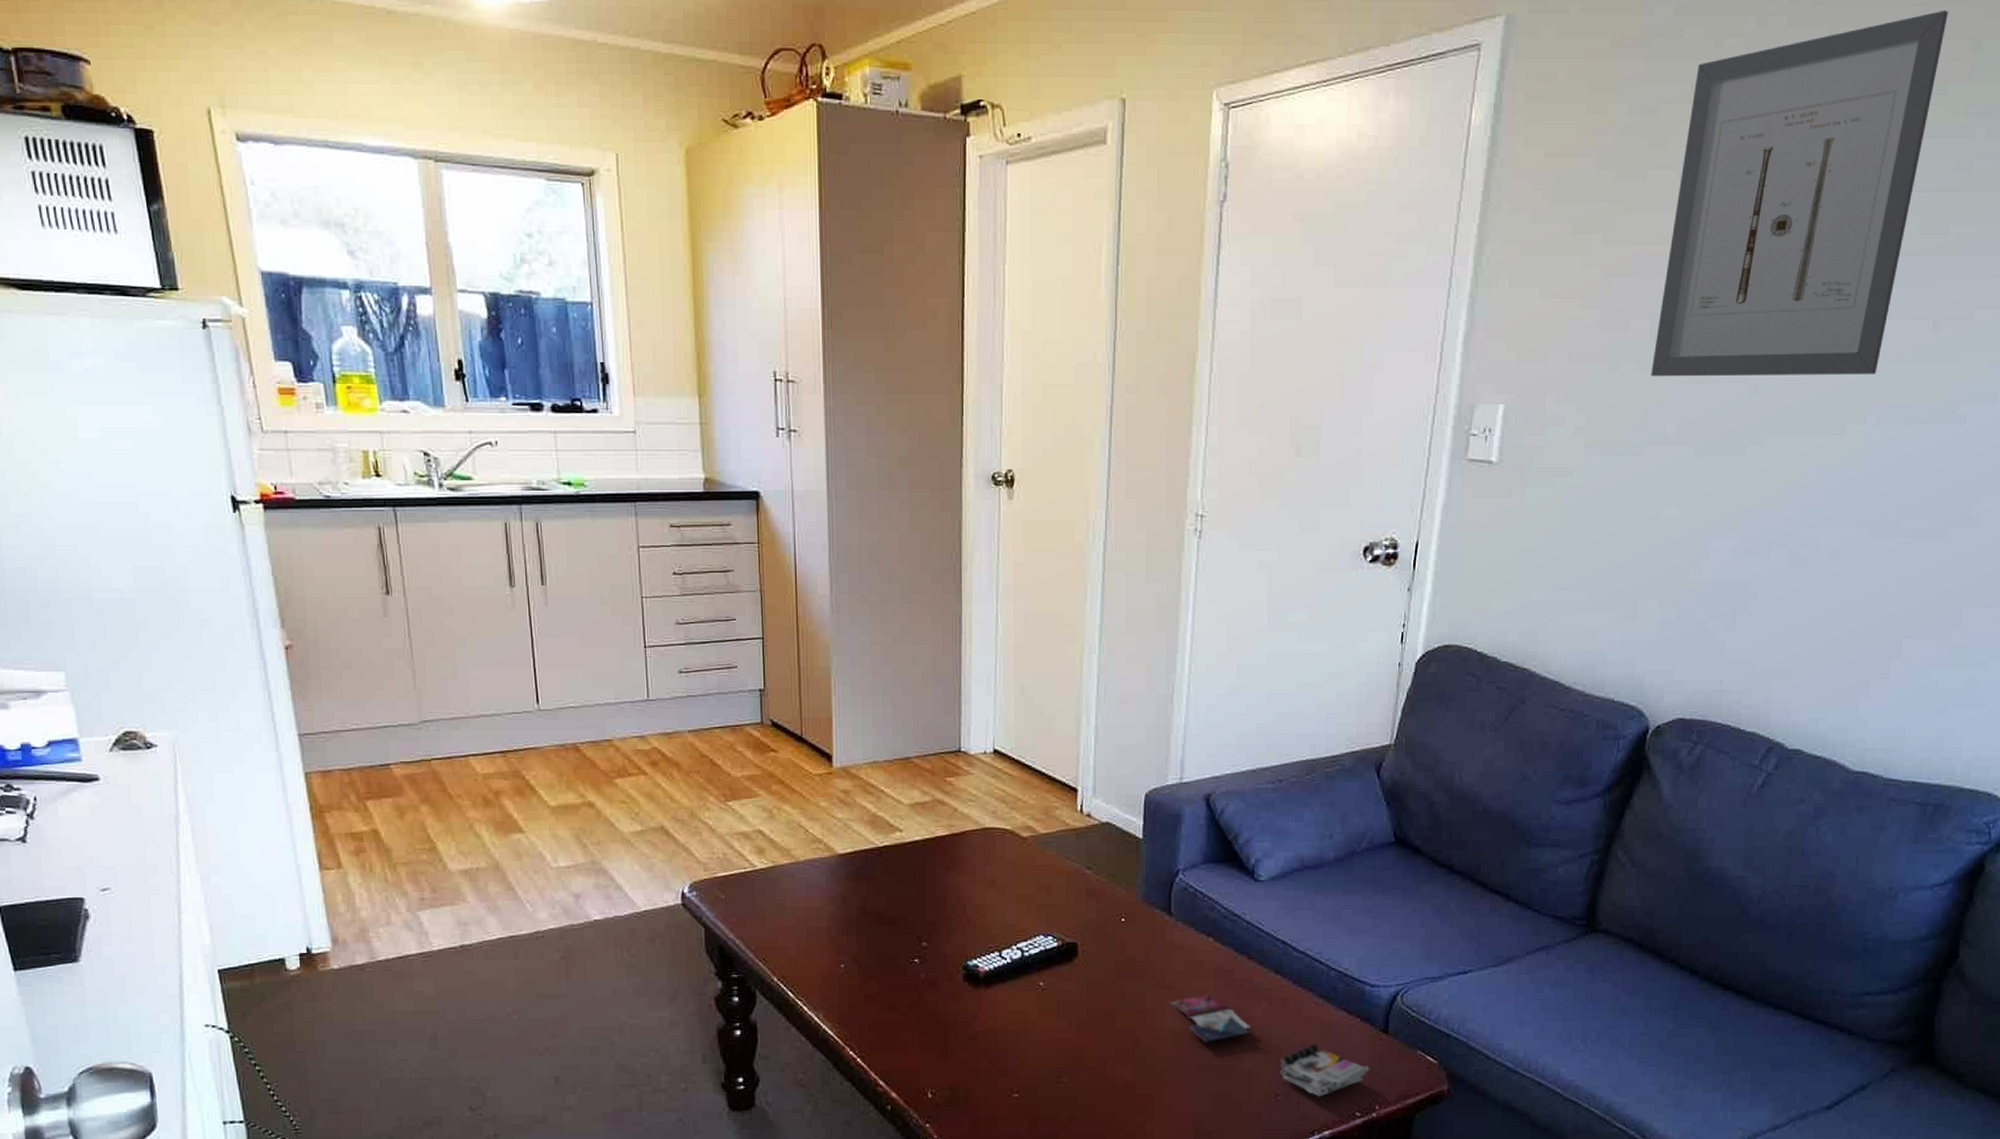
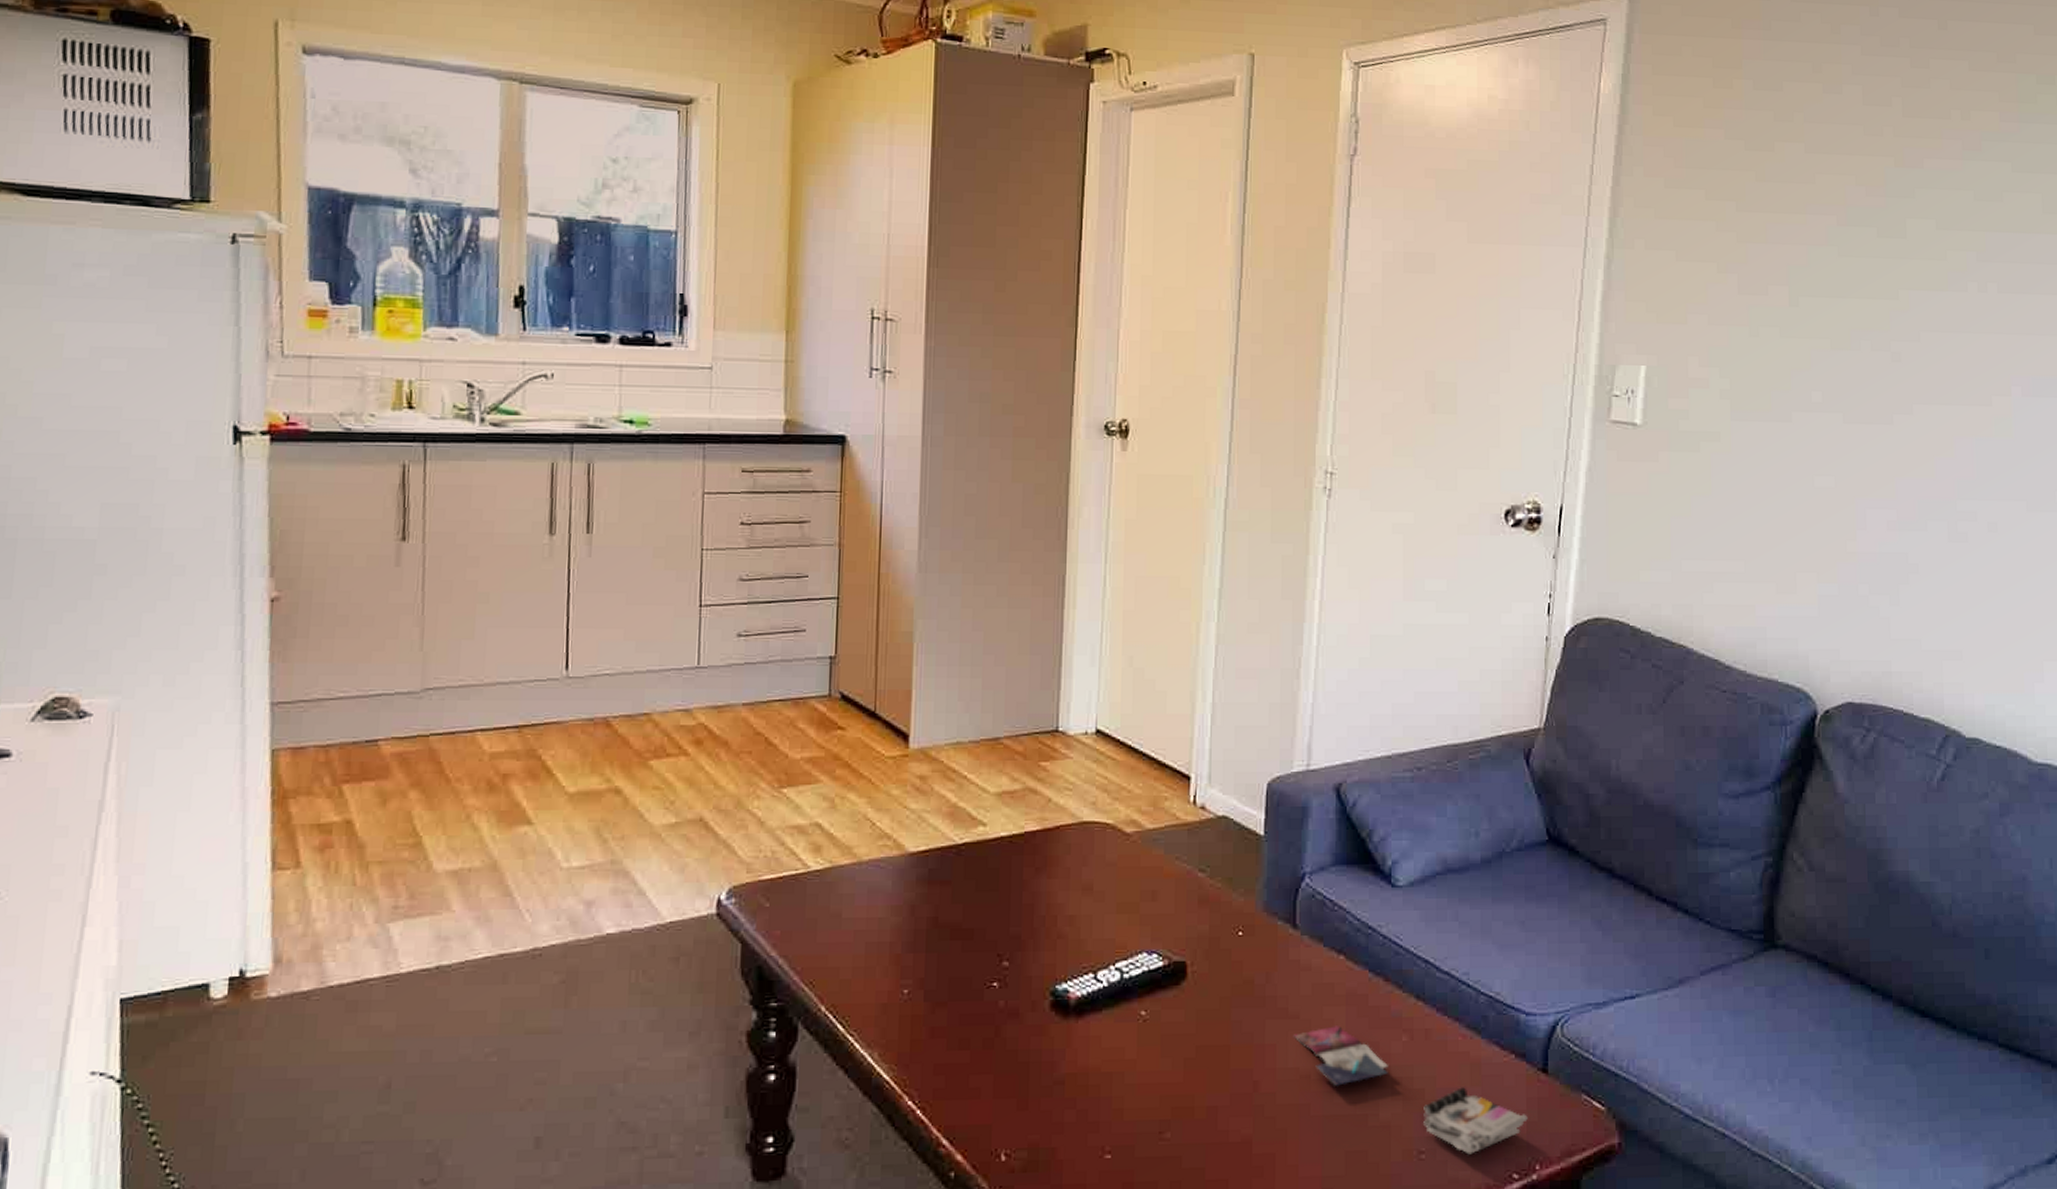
wall art: present [1650,9,1948,377] -> none [1792,9,2048,347]

